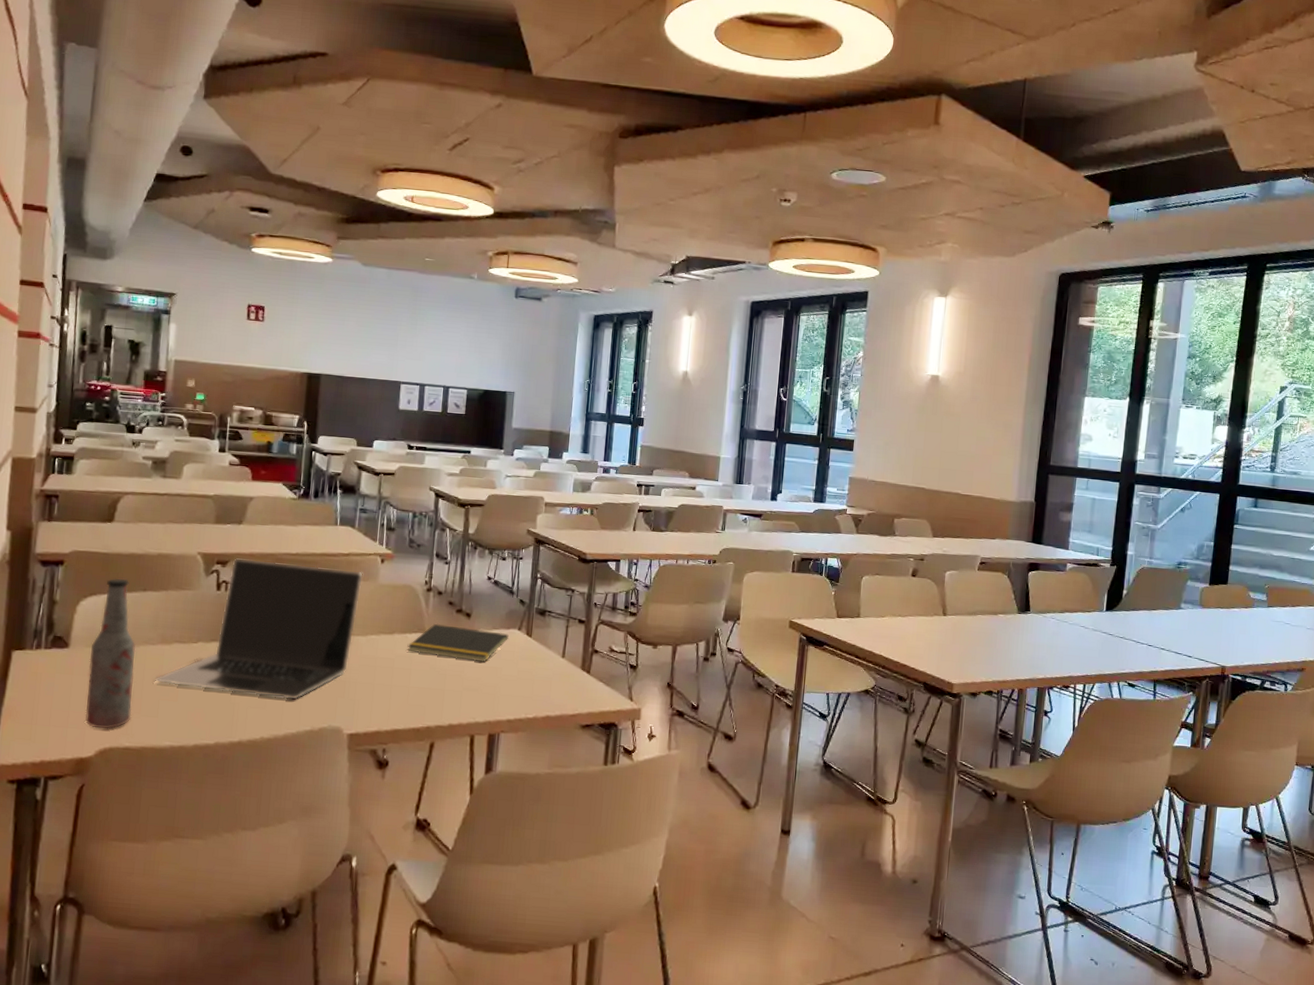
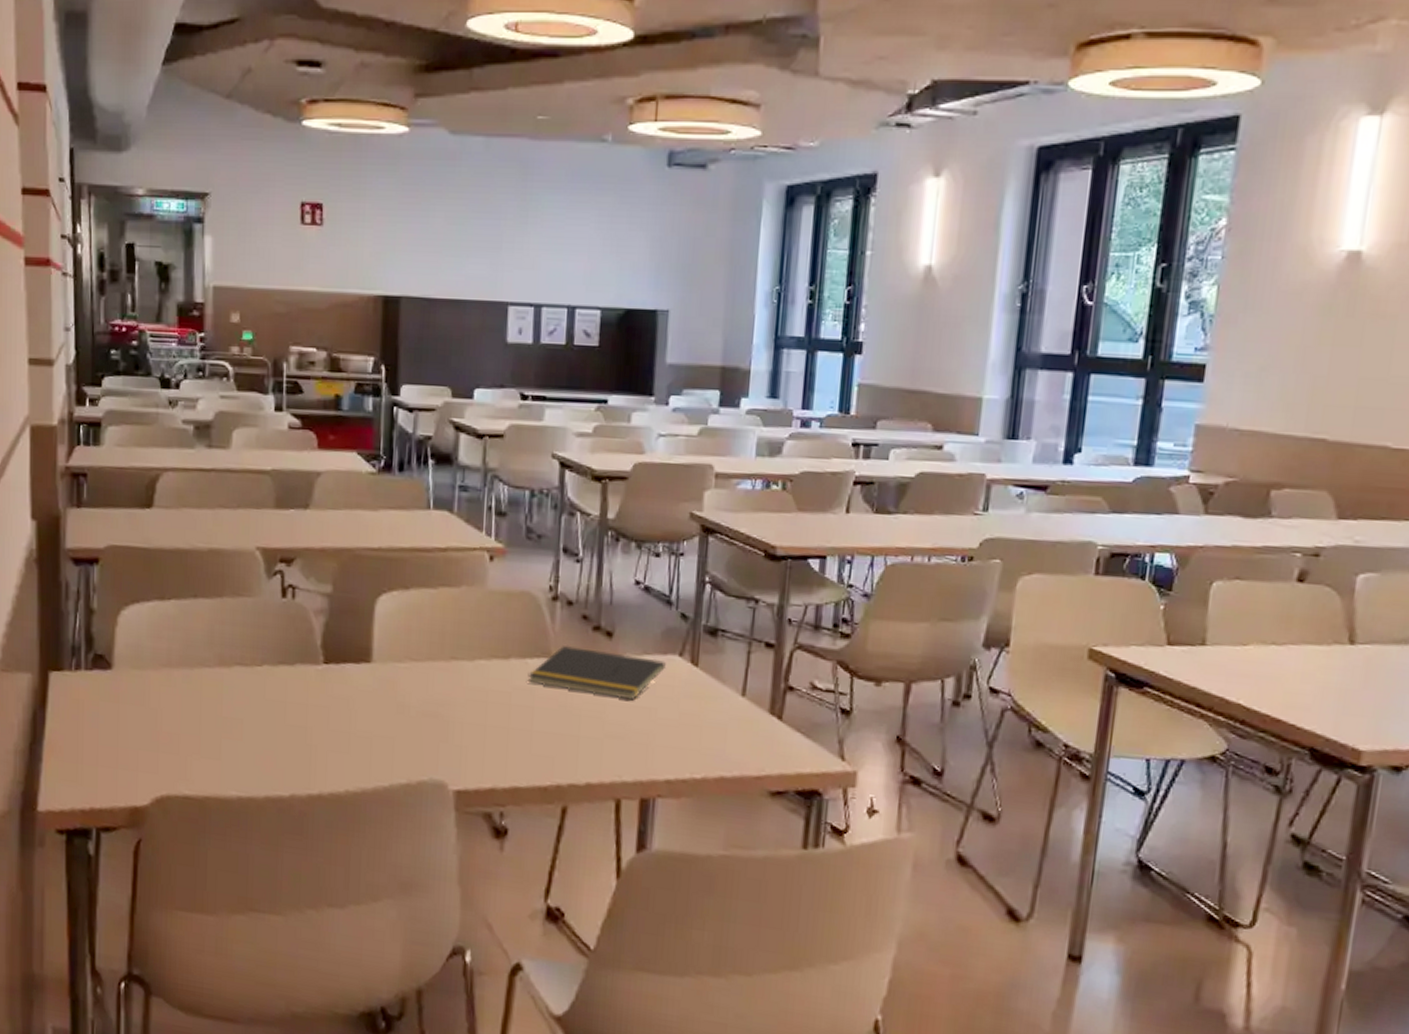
bottle: present [85,578,136,729] -> none [136,581,190,772]
laptop: present [155,557,363,700] -> none [215,554,466,743]

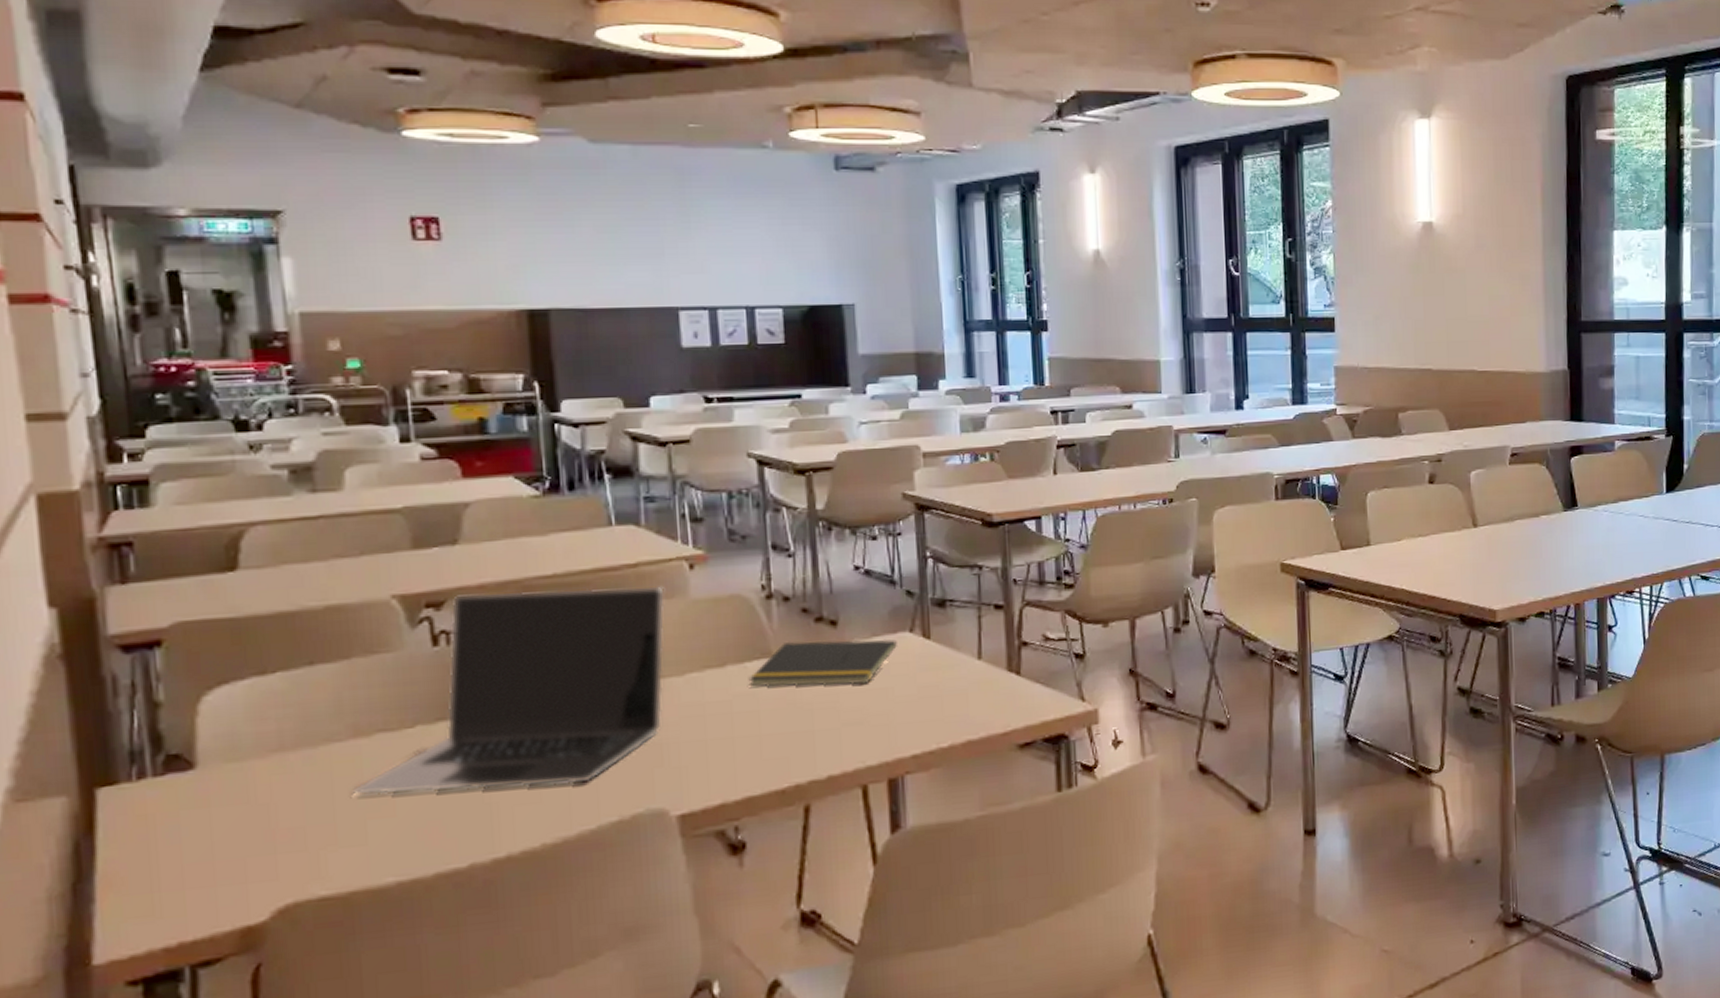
laptop: none [215,554,466,743] -> present [353,586,665,795]

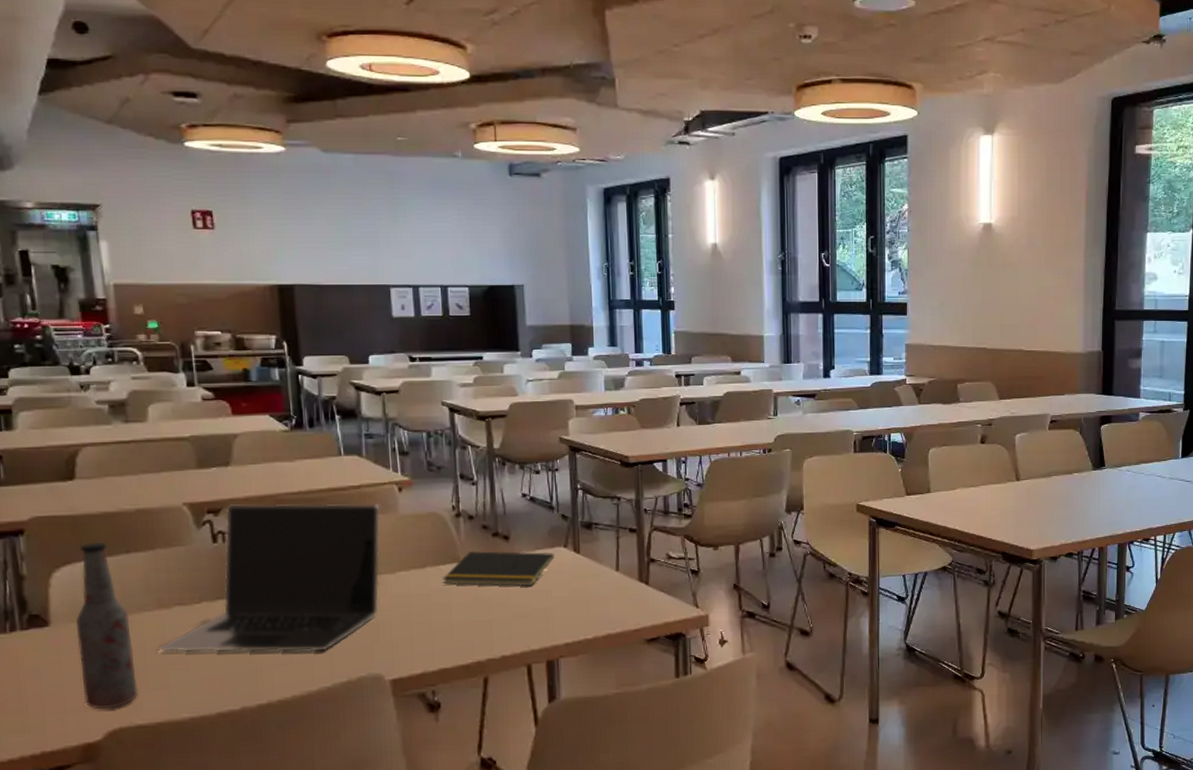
bottle: none [235,653,323,880] -> present [76,543,139,710]

